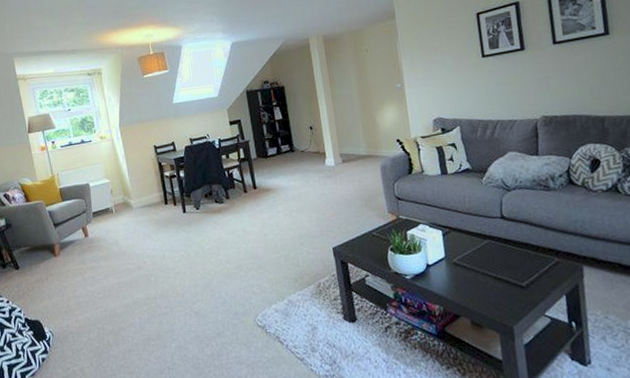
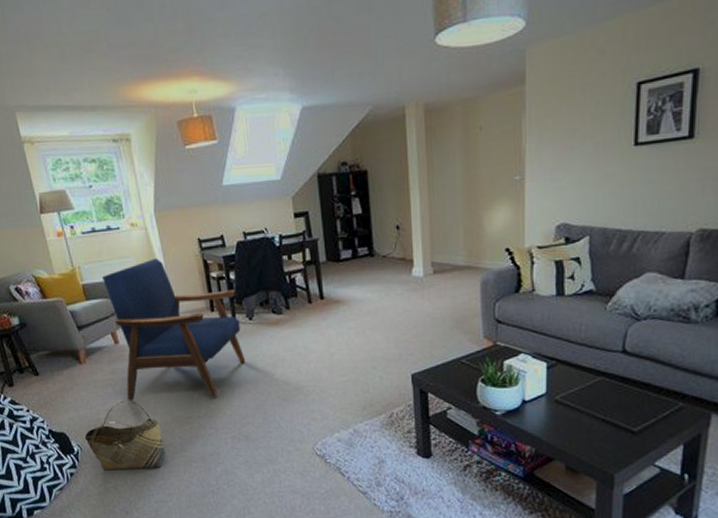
basket: none [56,286,127,353] -> present [84,400,166,470]
armchair: none [76,163,195,287] -> present [102,258,246,401]

